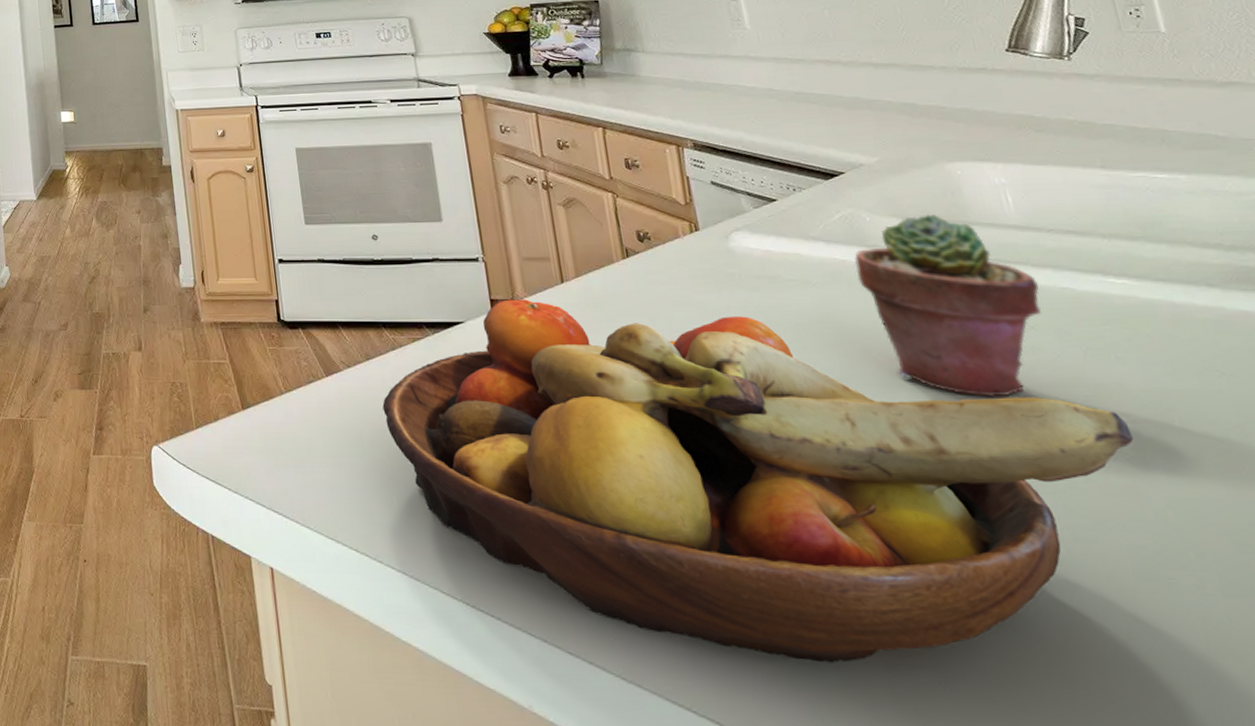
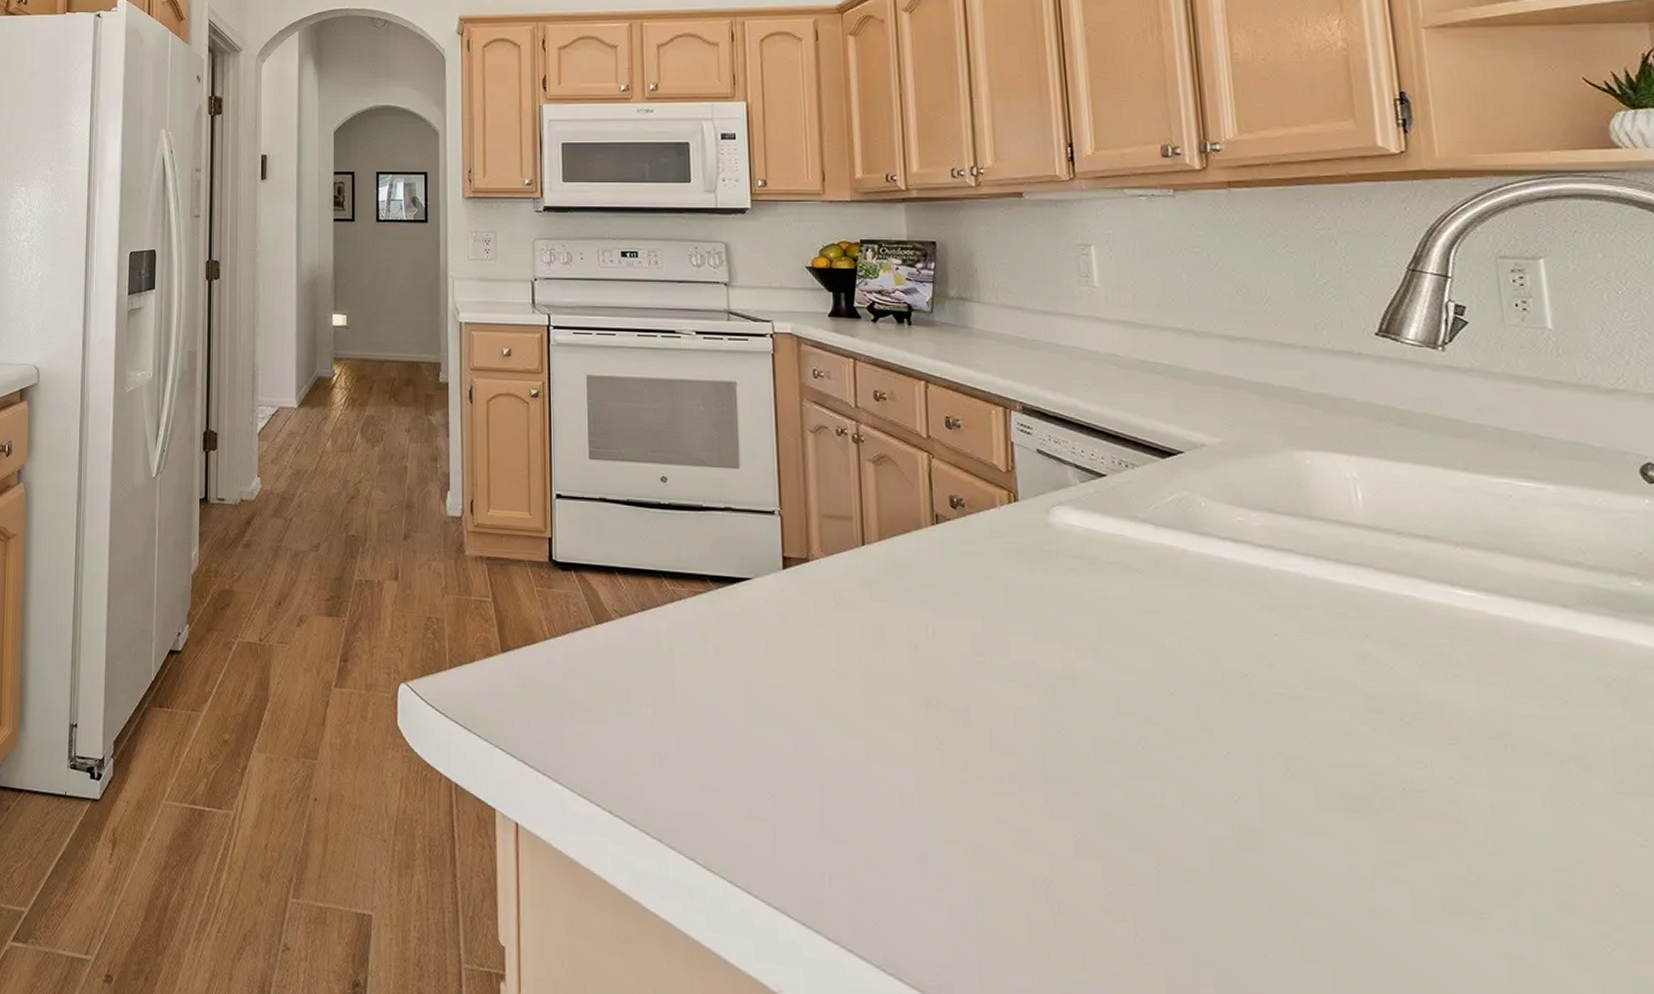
fruit bowl: present [382,299,1134,663] -> none [654,558,1461,972]
potted succulent: present [855,214,1041,397] -> none [1183,504,1379,707]

